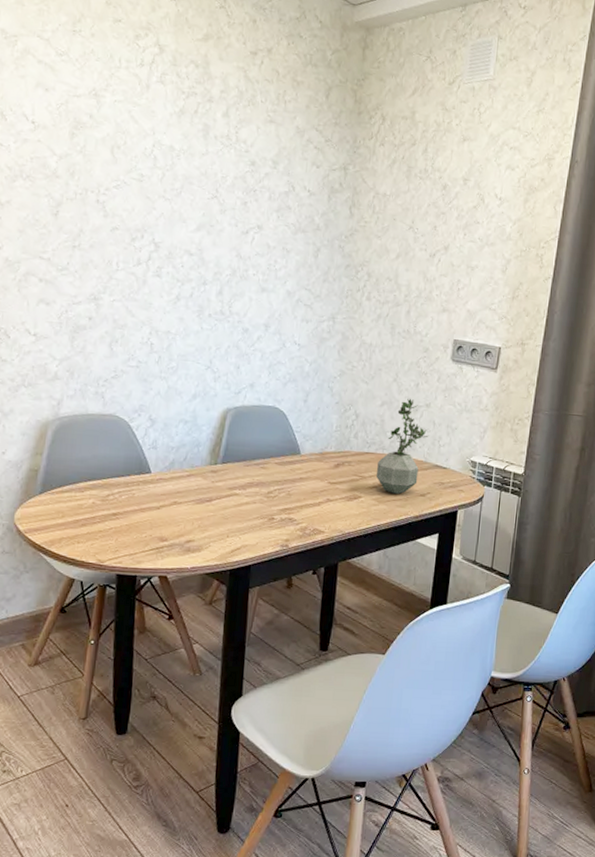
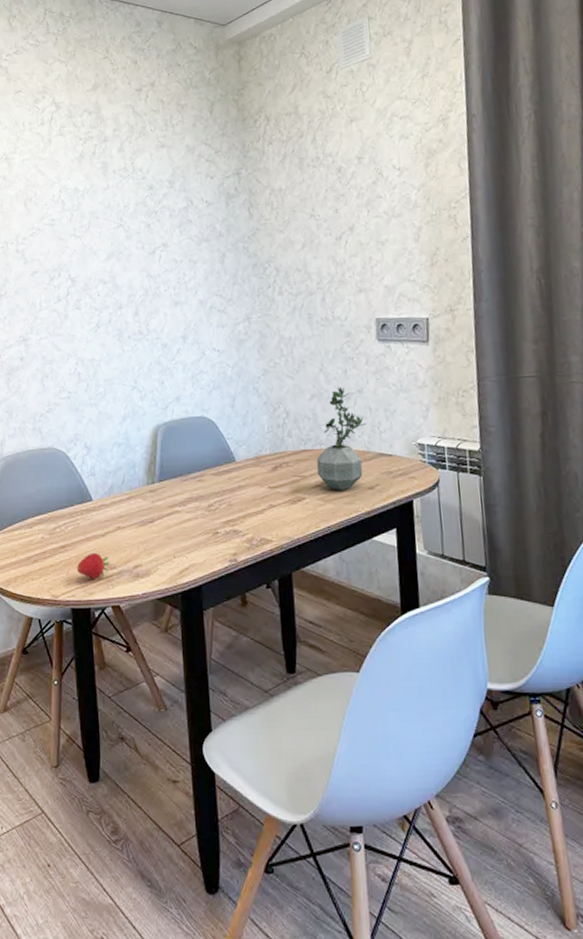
fruit: none [126,523,162,549] -> present [76,552,110,579]

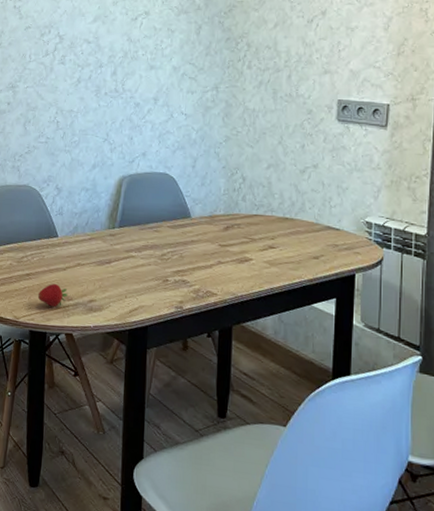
potted plant: present [316,386,367,491] -> none [266,160,319,257]

